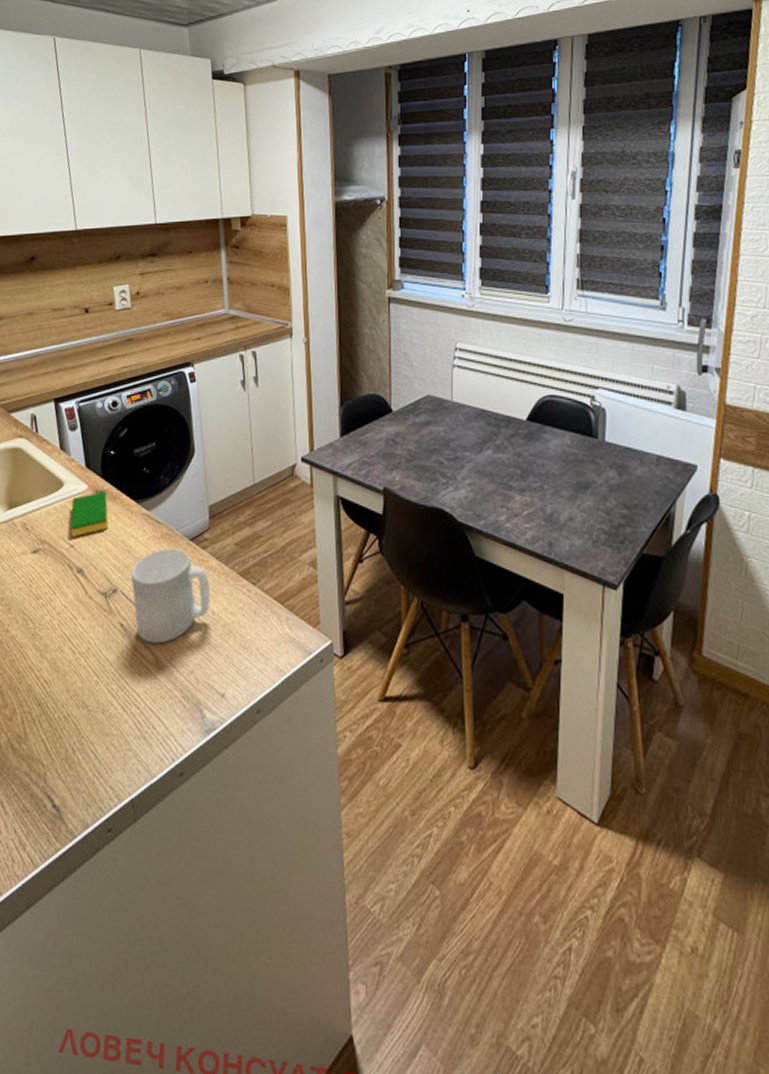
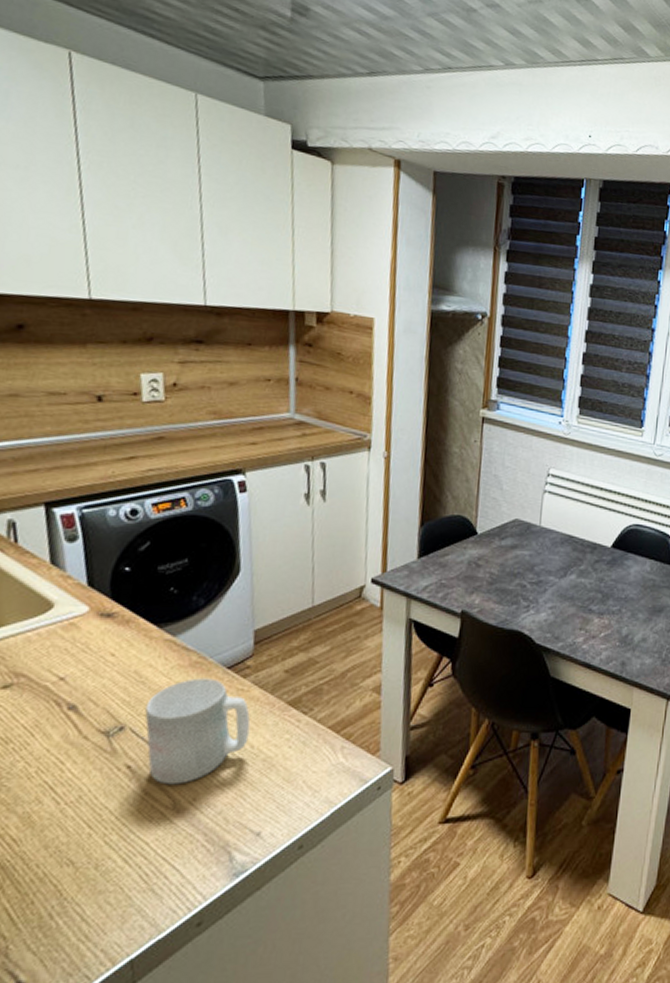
dish sponge: present [70,491,108,537] -> none [60,614,118,668]

